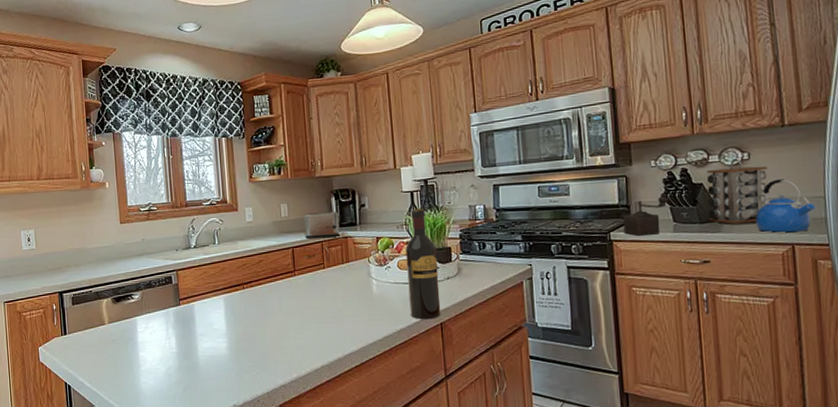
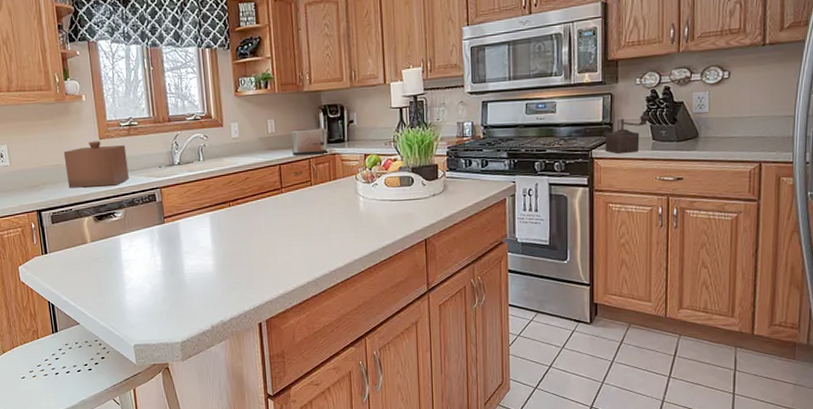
canister: none [86,225,147,271] -> present [63,141,129,188]
wine bottle: present [405,208,441,320] -> none [393,124,426,236]
spice rack: present [706,158,768,225] -> none [685,77,745,143]
kettle: present [755,179,815,233] -> none [728,98,784,151]

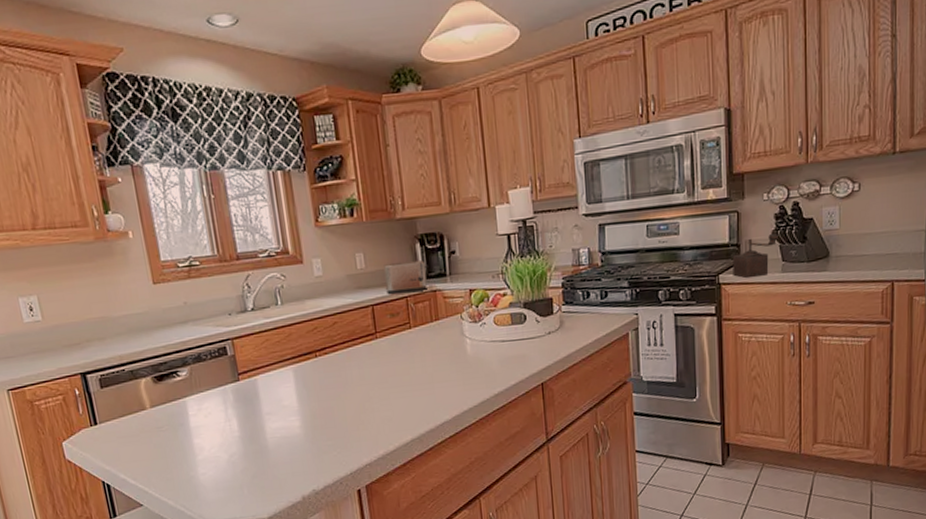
canister: present [63,141,129,188] -> none [109,286,193,345]

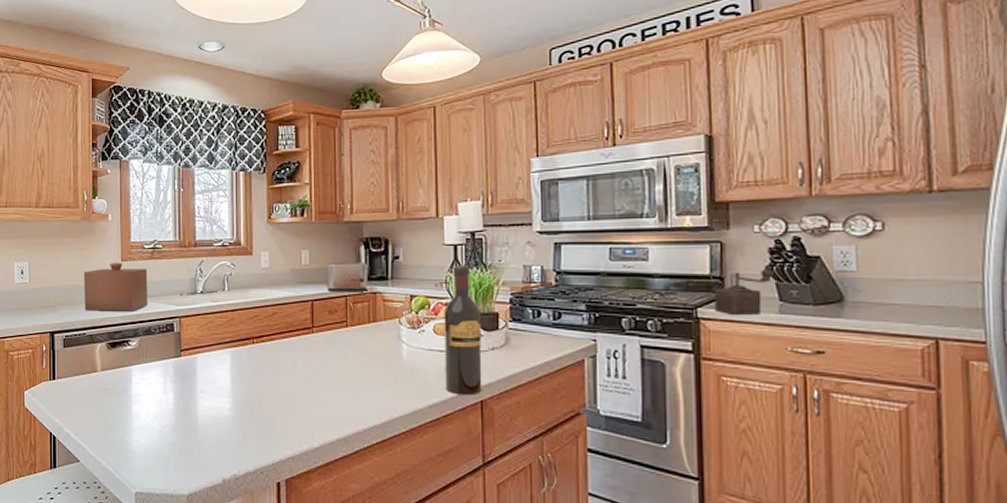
canister: none [109,286,193,345] -> present [83,262,148,311]
wine bottle: none [502,253,542,380] -> present [444,265,482,396]

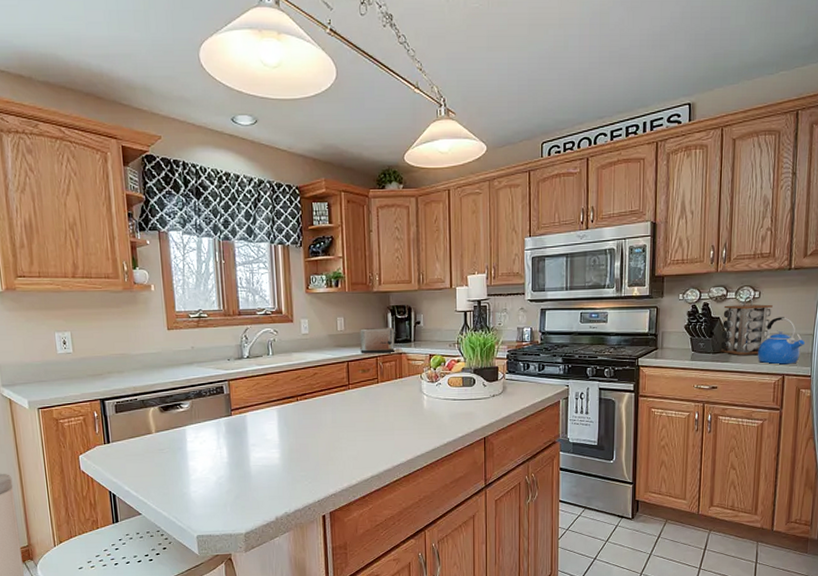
canister: present [83,262,148,311] -> none [129,331,197,378]
wine bottle: present [444,265,482,396] -> none [456,328,485,434]
coffee grinder: present [714,268,774,316] -> none [650,327,690,363]
spice rack: none [825,228,907,310] -> present [720,296,773,356]
kettle: none [887,257,969,324] -> present [757,317,805,365]

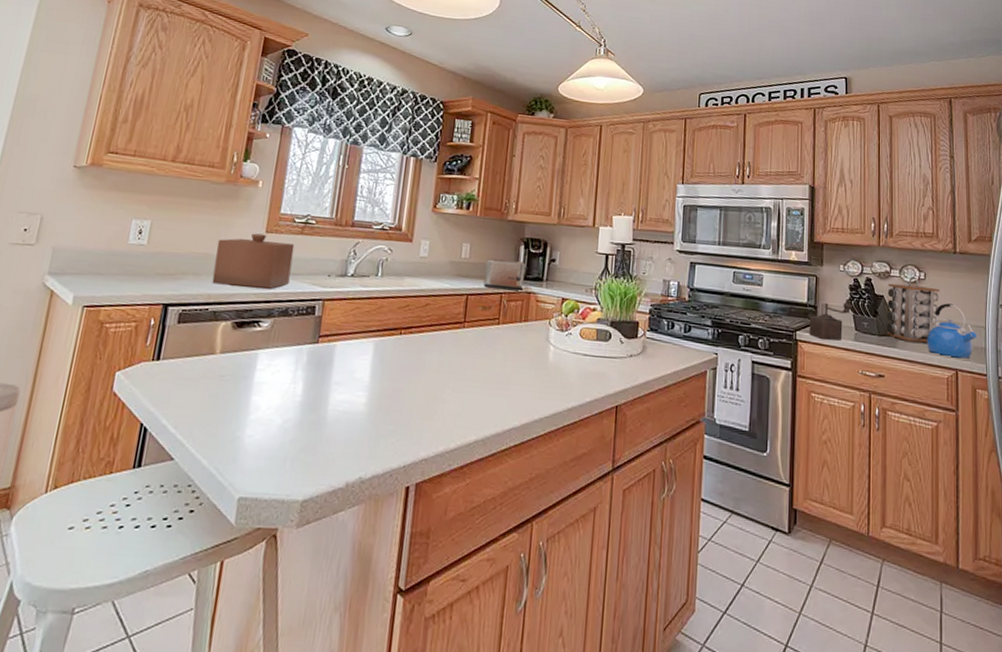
canister: none [129,331,197,378] -> present [211,233,295,289]
coffee grinder: none [650,327,690,363] -> present [809,301,852,342]

